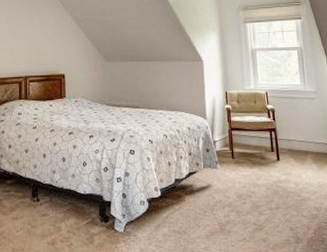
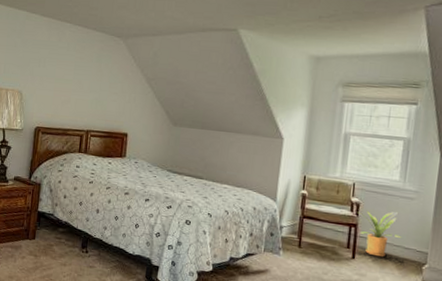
house plant: none [276,112,312,155] -> present [359,211,402,257]

